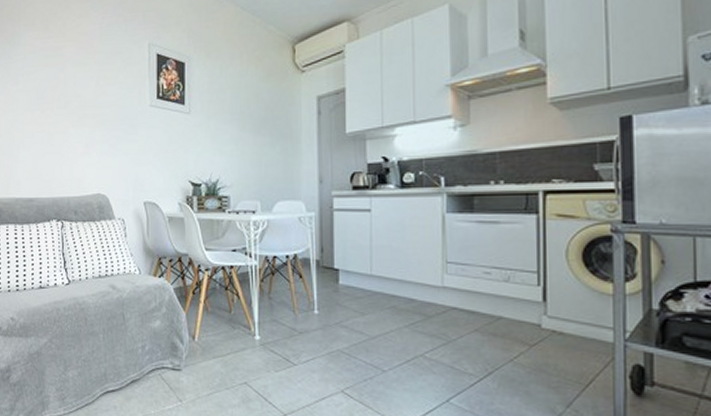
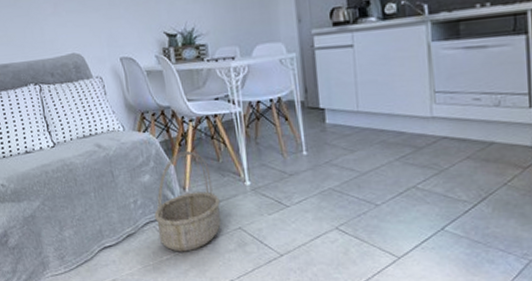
basket: none [161,300,228,404] -> present [154,151,221,252]

